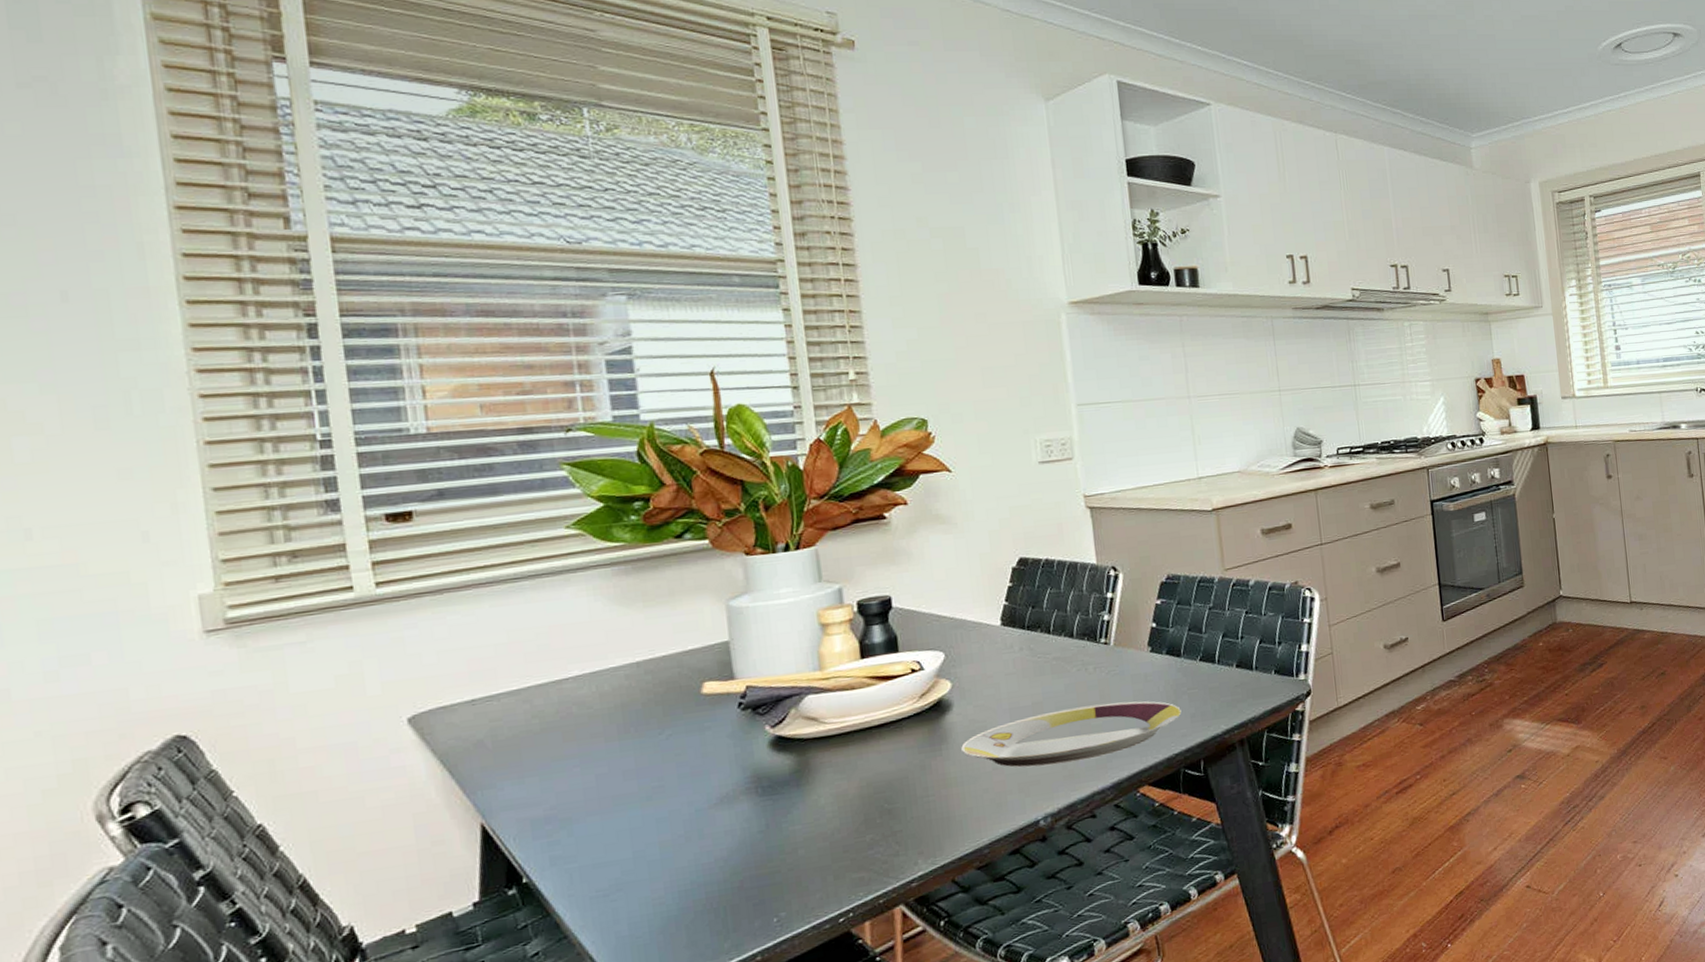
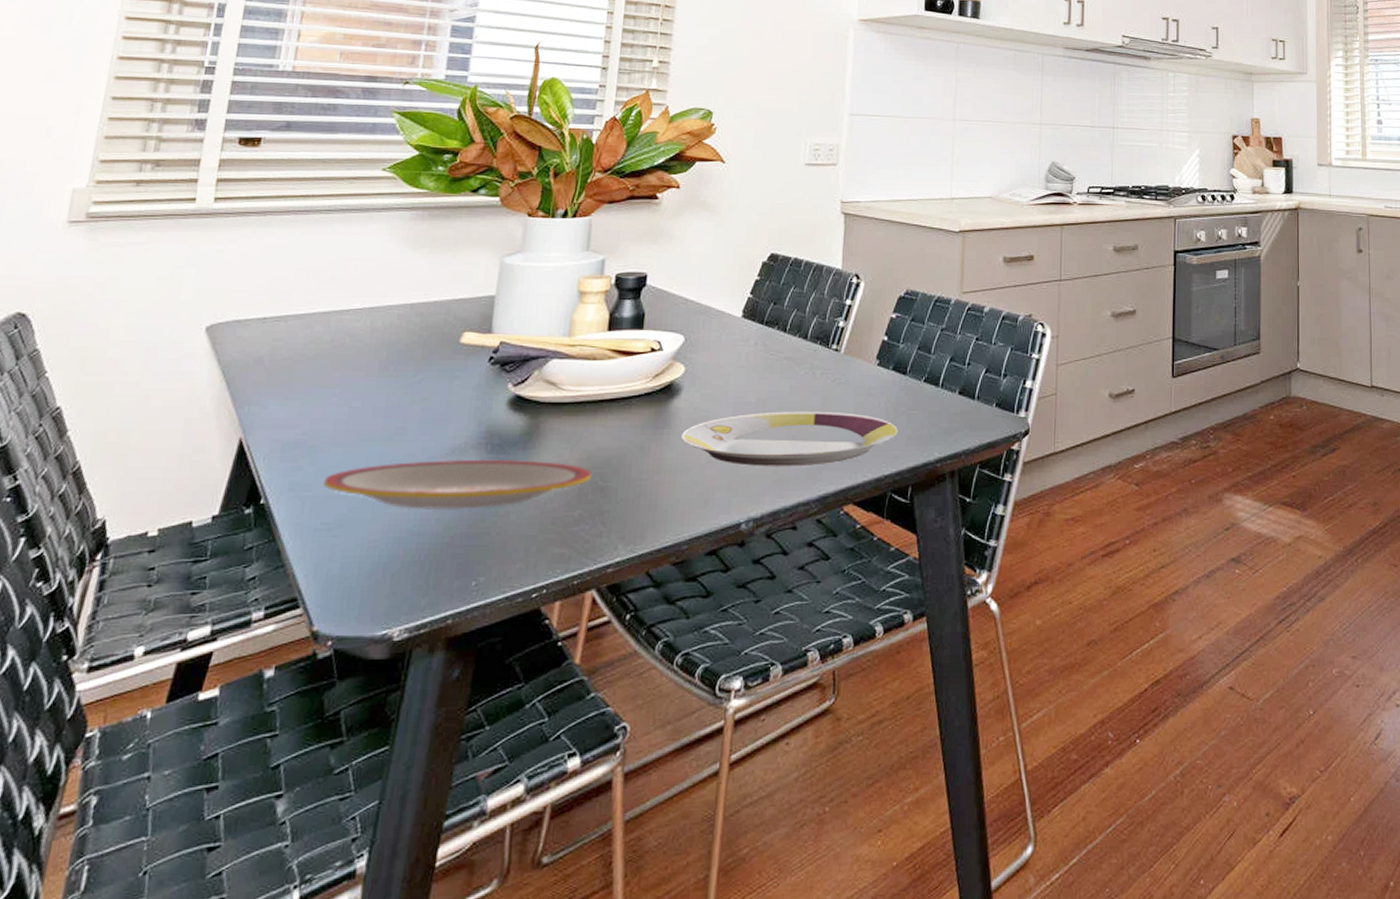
plate: none [587,793,876,863] -> present [323,459,592,511]

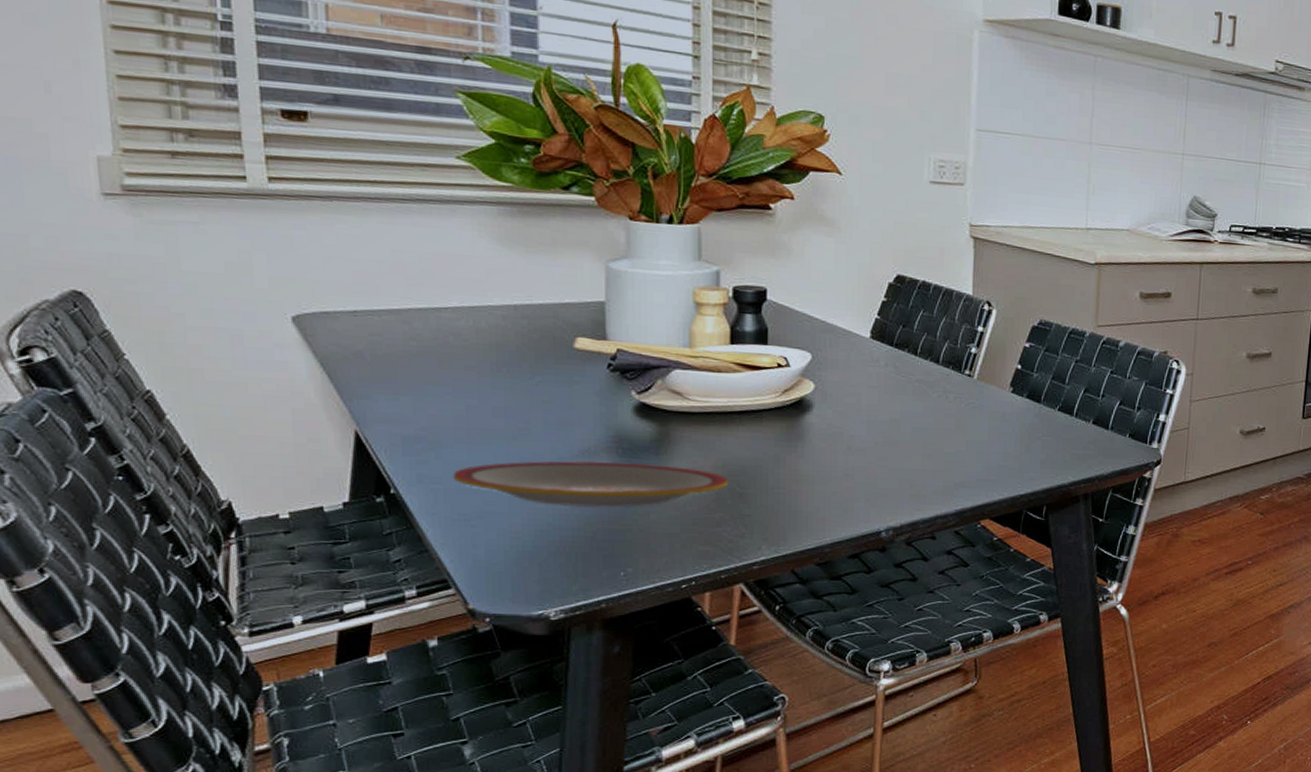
plate: present [681,411,898,467] -> none [816,431,1033,484]

